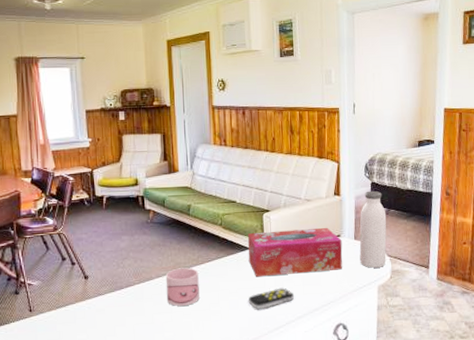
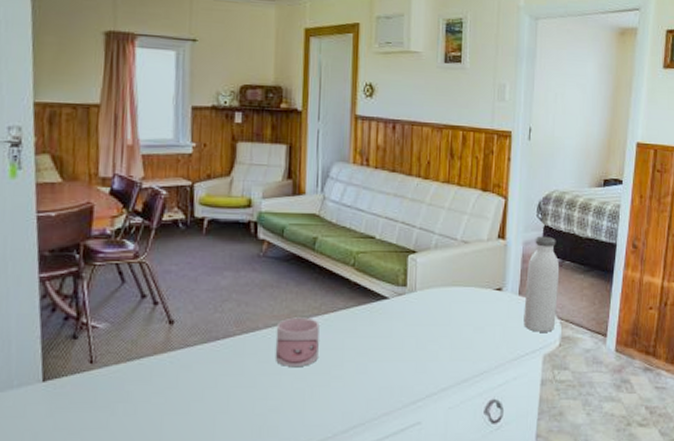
tissue box: present [247,227,343,277] -> none [384,277,504,335]
remote control: present [249,287,294,310] -> none [381,350,438,377]

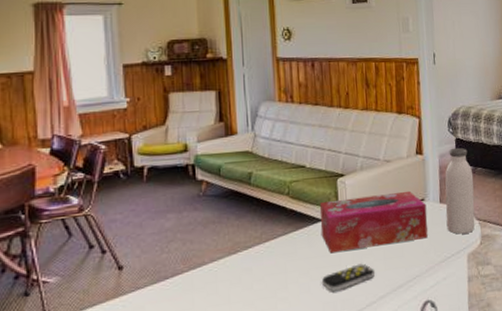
mug: present [275,317,320,366] -> none [221,247,263,296]
remote control: none [381,350,438,377] -> present [322,263,374,292]
tissue box: none [384,277,504,335] -> present [320,190,428,254]

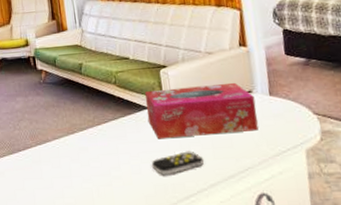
water bottle: present [445,147,475,234] -> none [273,39,313,129]

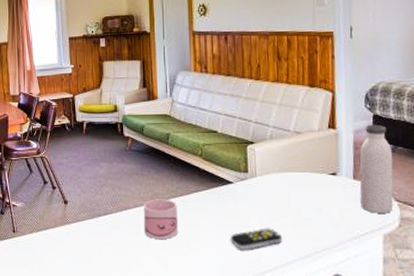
mug: none [61,129,99,170] -> present [143,199,178,239]
tissue box: present [145,82,258,140] -> none [230,163,339,215]
water bottle: none [273,39,313,129] -> present [359,124,394,213]

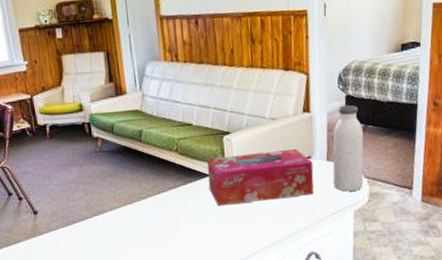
mug: present [143,199,178,239] -> none [119,198,158,240]
tissue box: none [230,163,339,215] -> present [207,148,314,206]
remote control: present [231,228,282,251] -> none [211,216,260,241]

